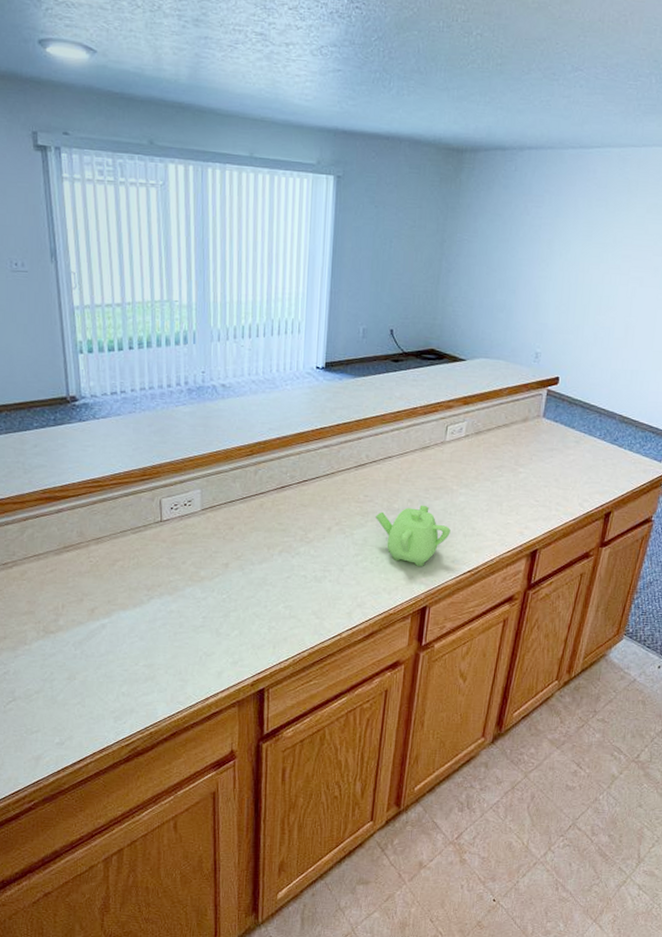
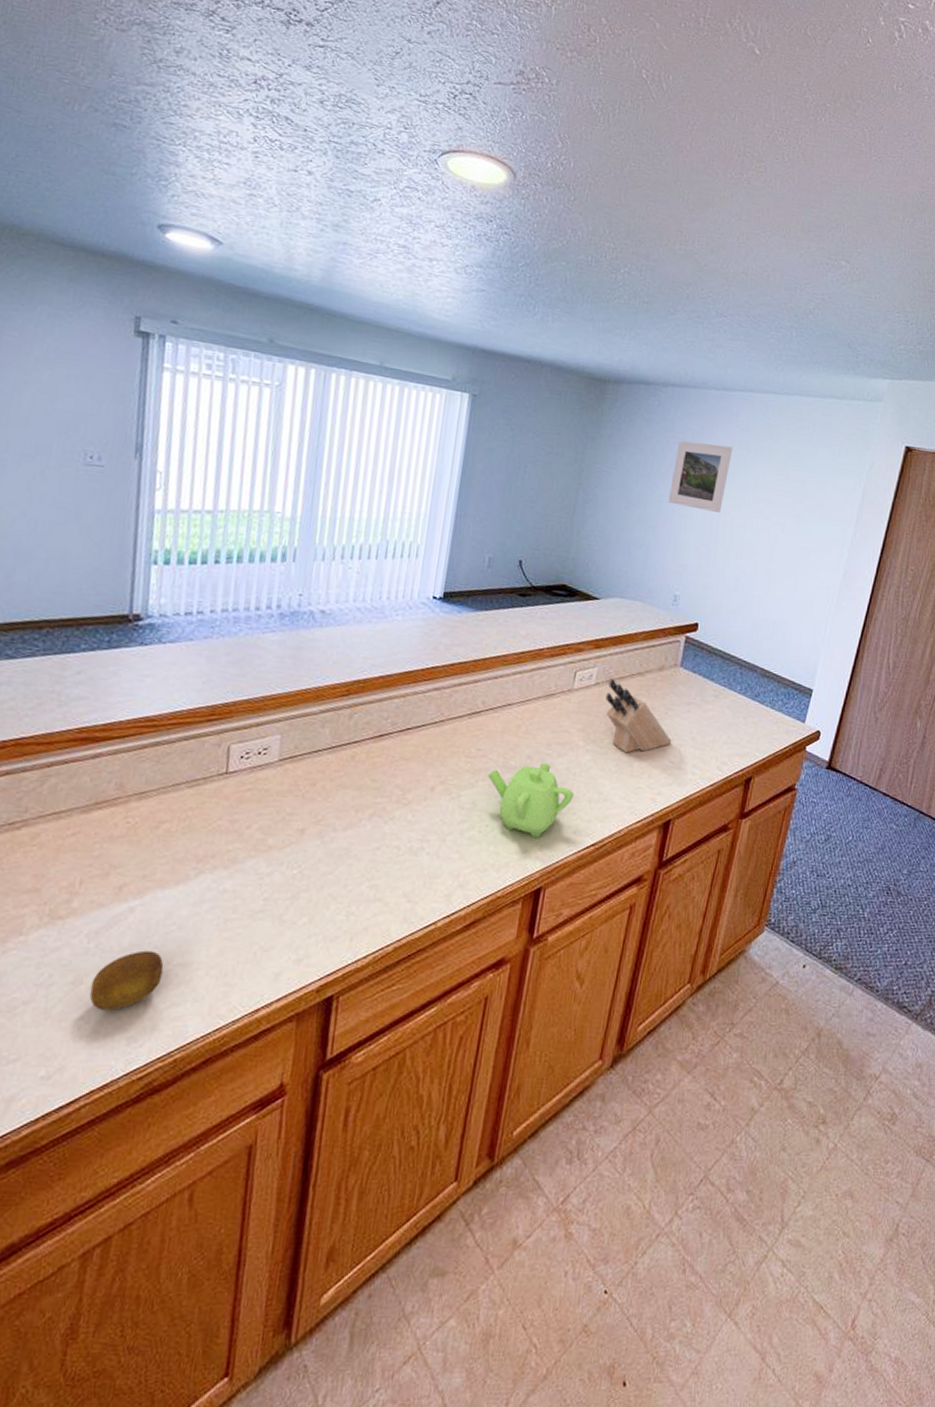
fruit: none [82,655,133,698] -> present [89,950,164,1010]
knife block: none [475,431,537,495] -> present [605,679,672,753]
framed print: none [528,203,590,271] -> present [669,440,732,513]

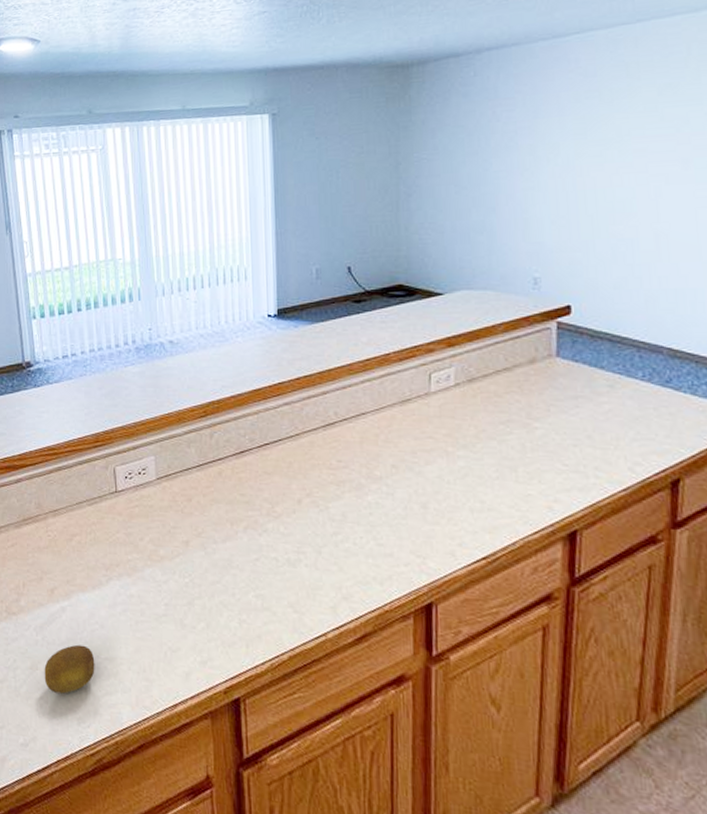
teapot: present [488,762,574,839] -> none [354,471,452,551]
knife block: present [605,679,672,753] -> none [470,378,562,457]
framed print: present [669,440,732,513] -> none [505,99,579,178]

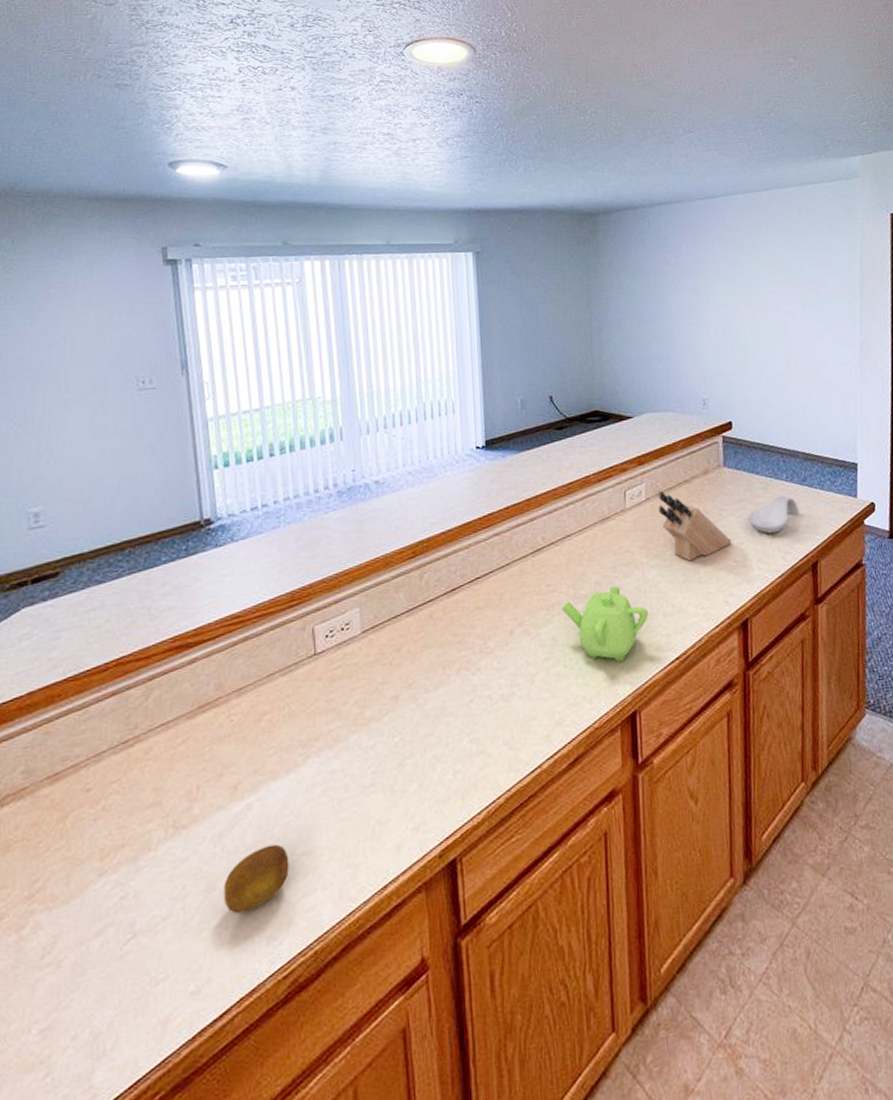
teapot: none [354,471,452,551] -> present [562,586,649,663]
knife block: none [470,378,562,457] -> present [658,491,732,561]
spoon rest: none [585,397,658,440] -> present [748,496,799,534]

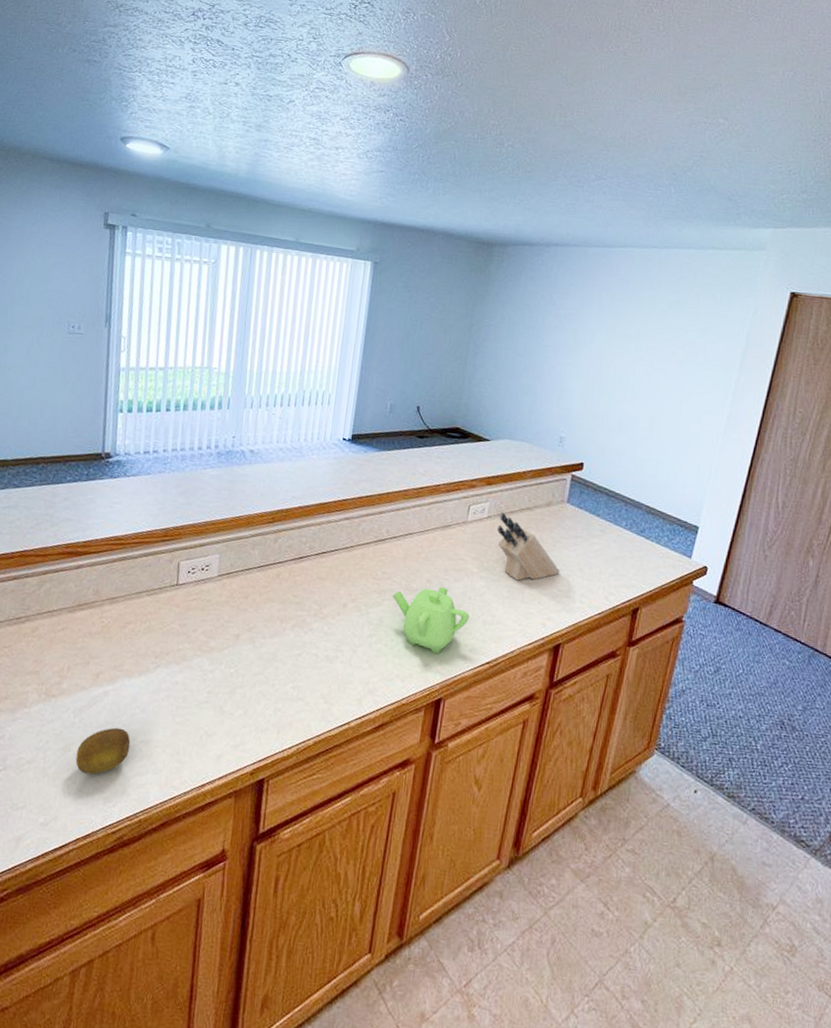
spoon rest: present [748,496,799,534] -> none [580,541,631,574]

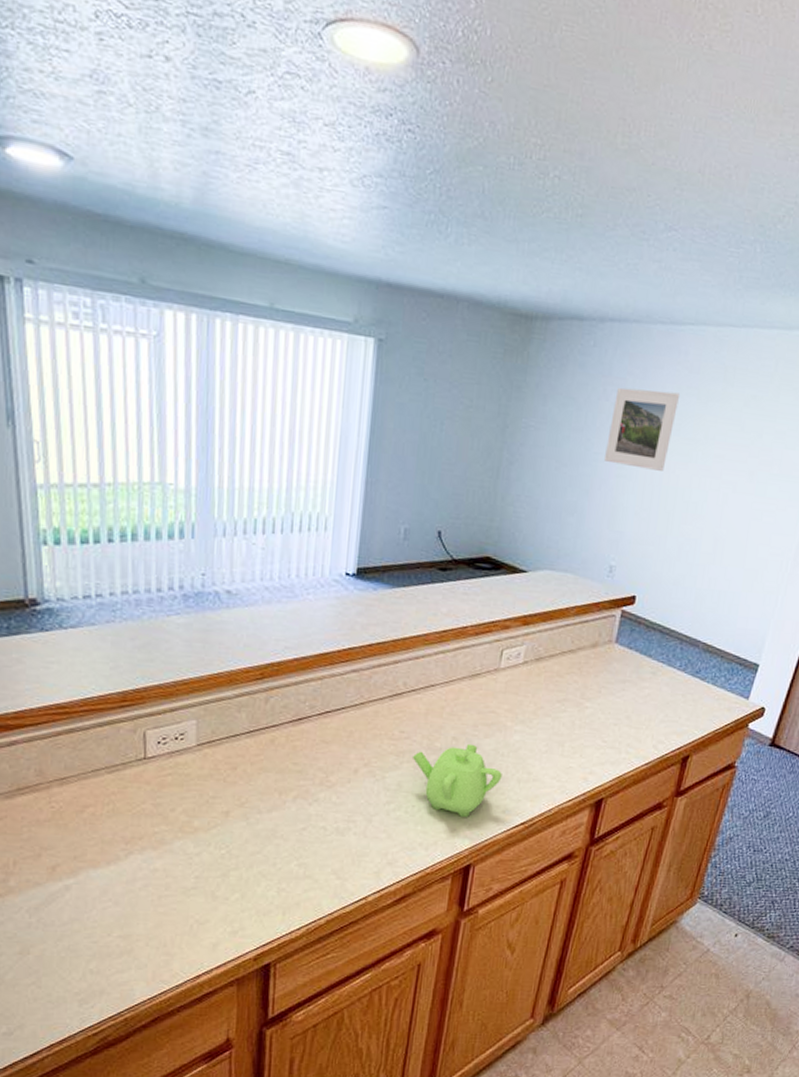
fruit: present [75,727,131,775] -> none [38,924,105,977]
knife block: present [497,513,560,581] -> none [535,657,605,733]
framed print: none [553,295,614,360] -> present [605,387,679,471]

